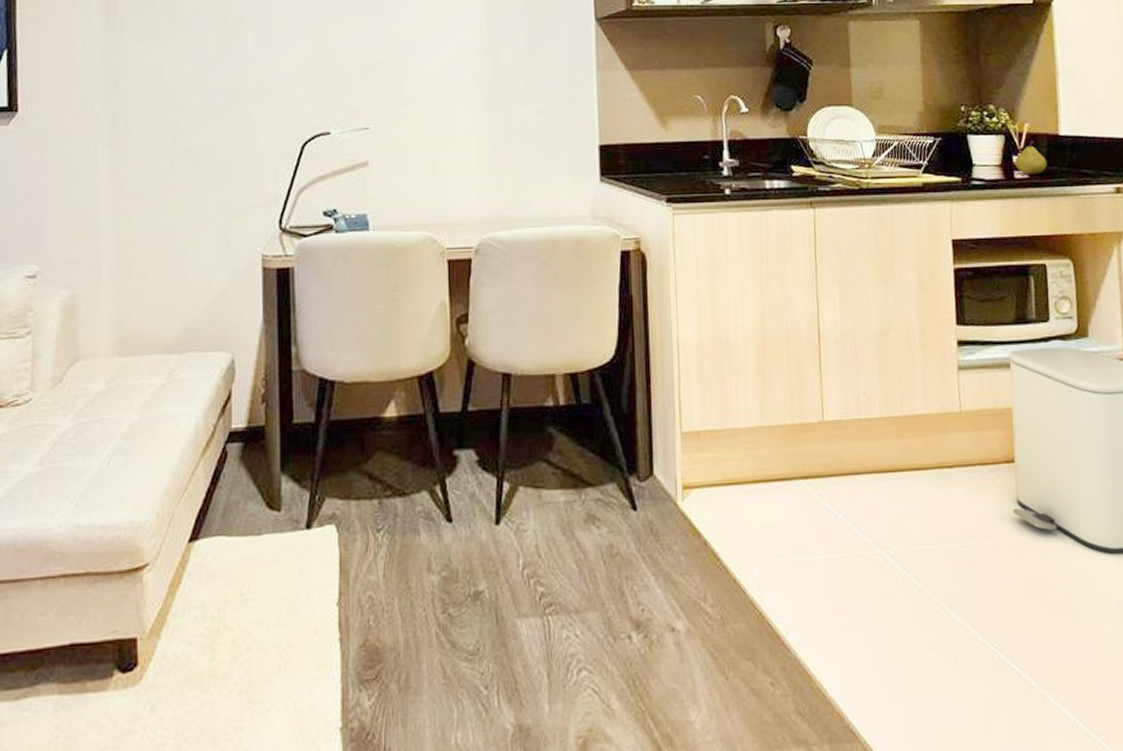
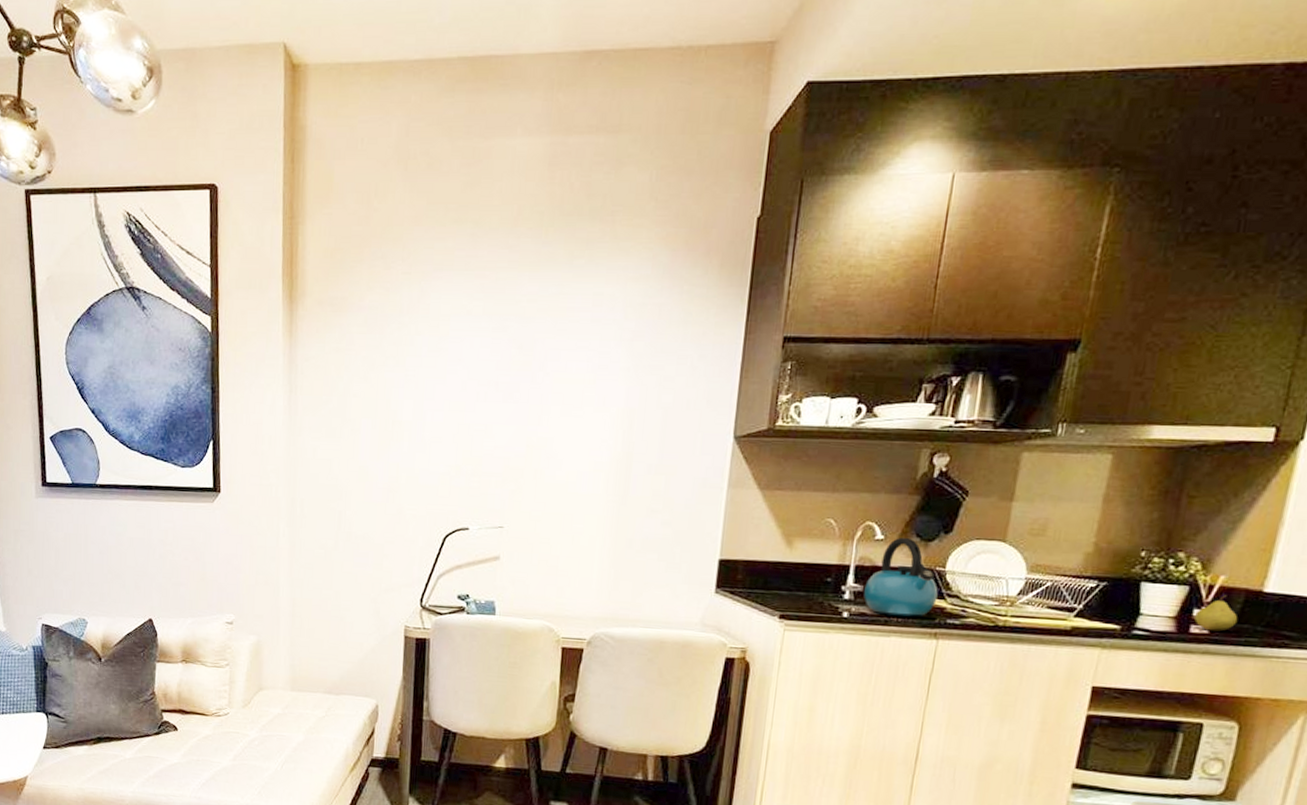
kettle: none [740,108,806,189] -> present [864,537,938,618]

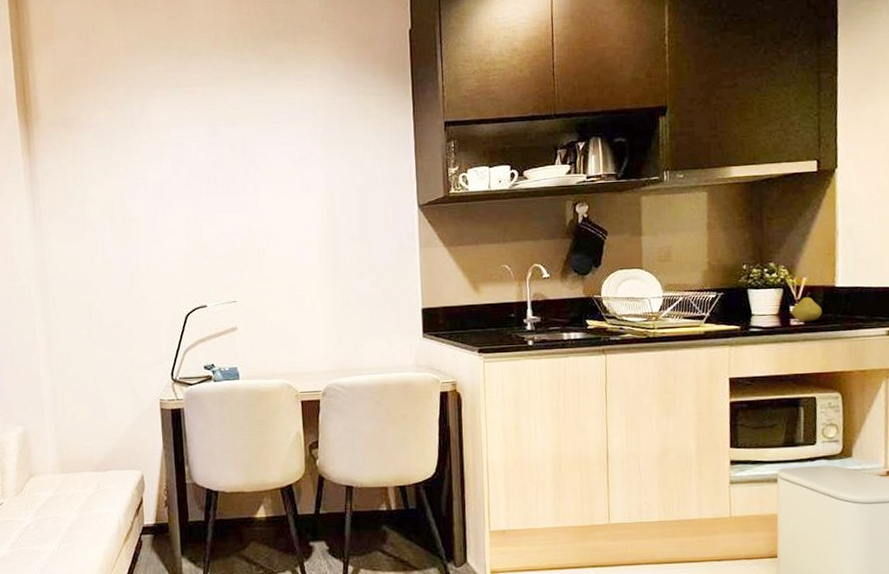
kettle: present [864,537,938,618] -> none [542,273,599,340]

